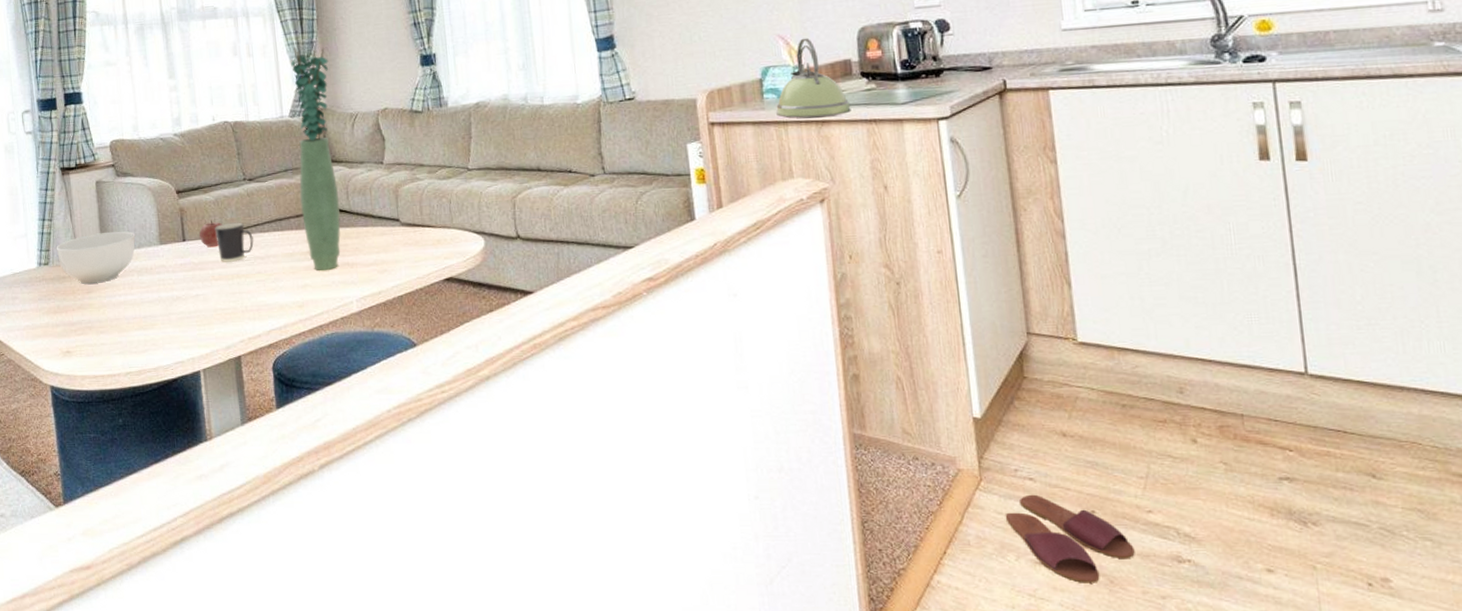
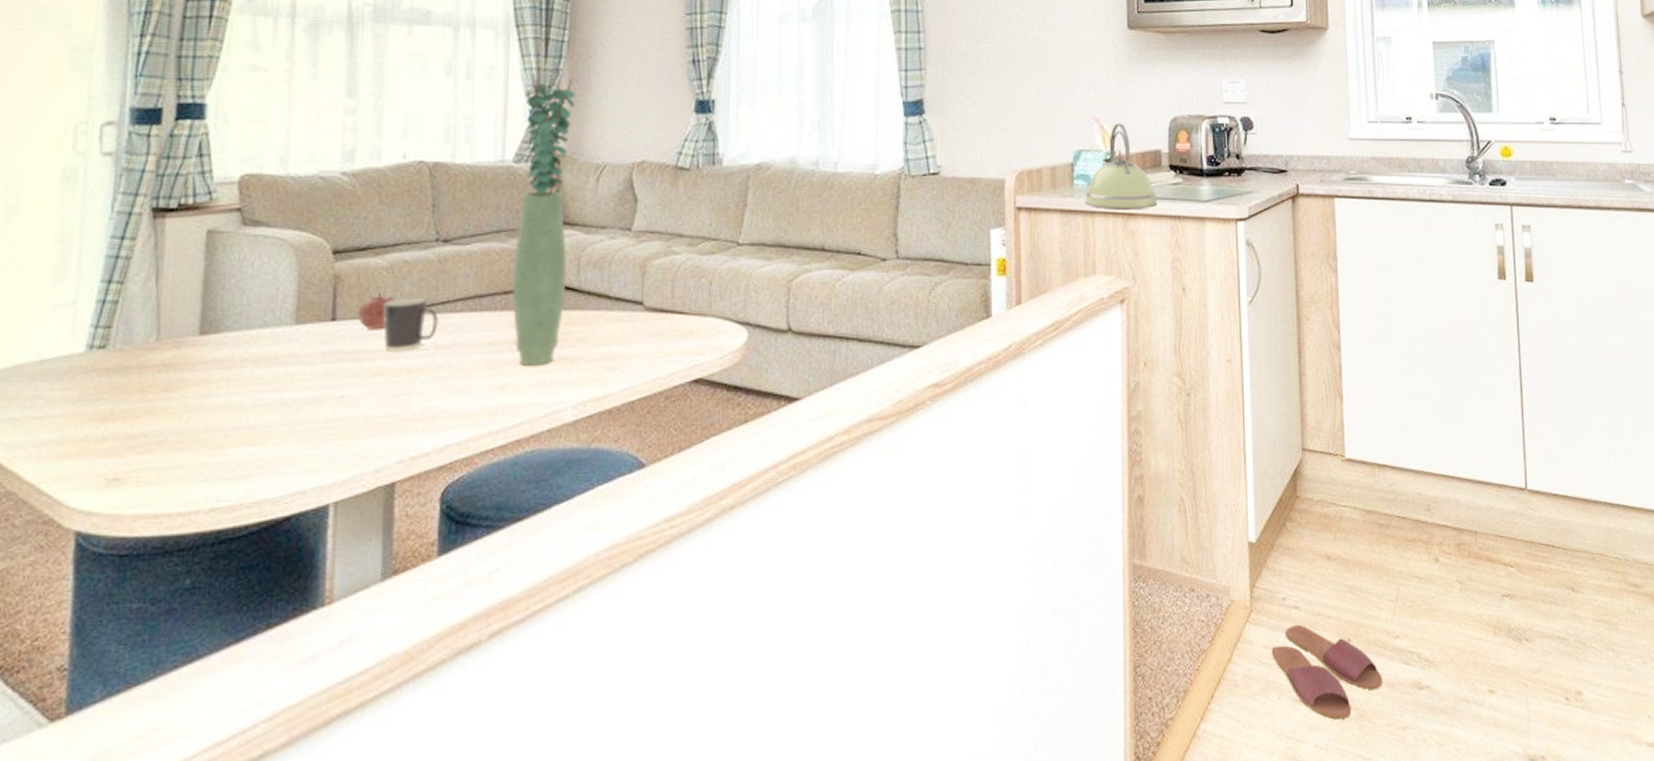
bowl: present [56,231,136,284] -> none [123,302,259,378]

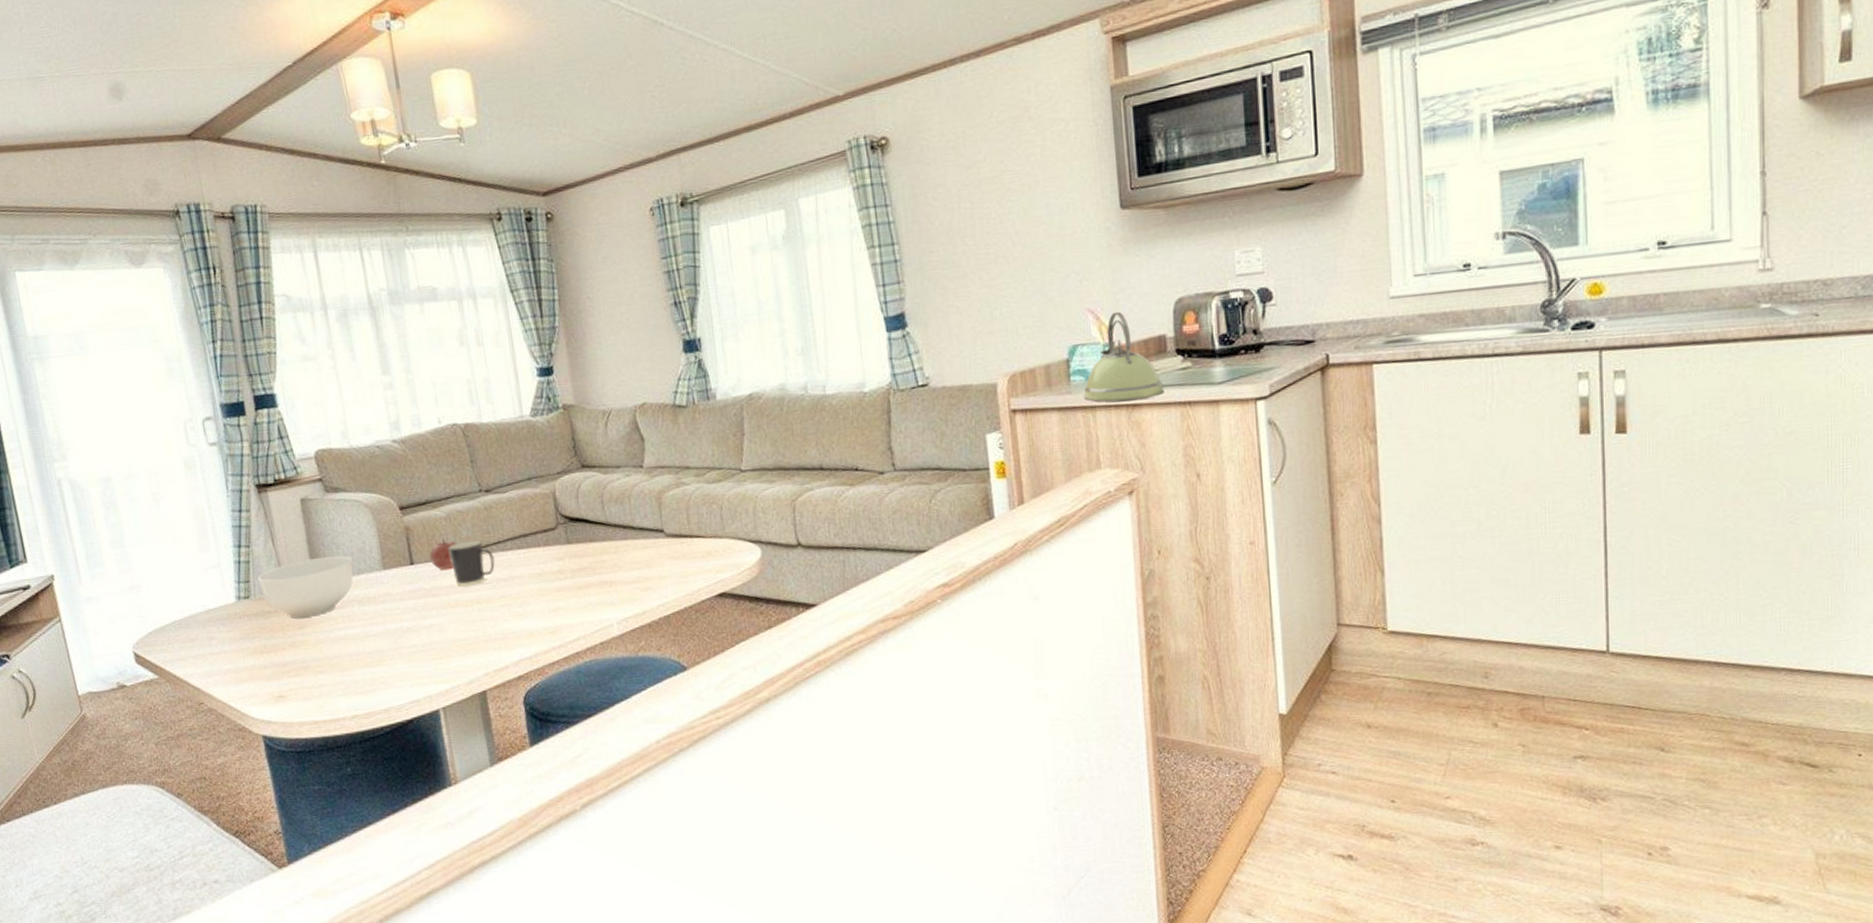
bowl: none [123,302,259,378] -> present [257,555,354,619]
vase: present [512,74,576,366] -> none [530,333,597,591]
slippers: present [1271,624,1383,720] -> none [1306,787,1431,872]

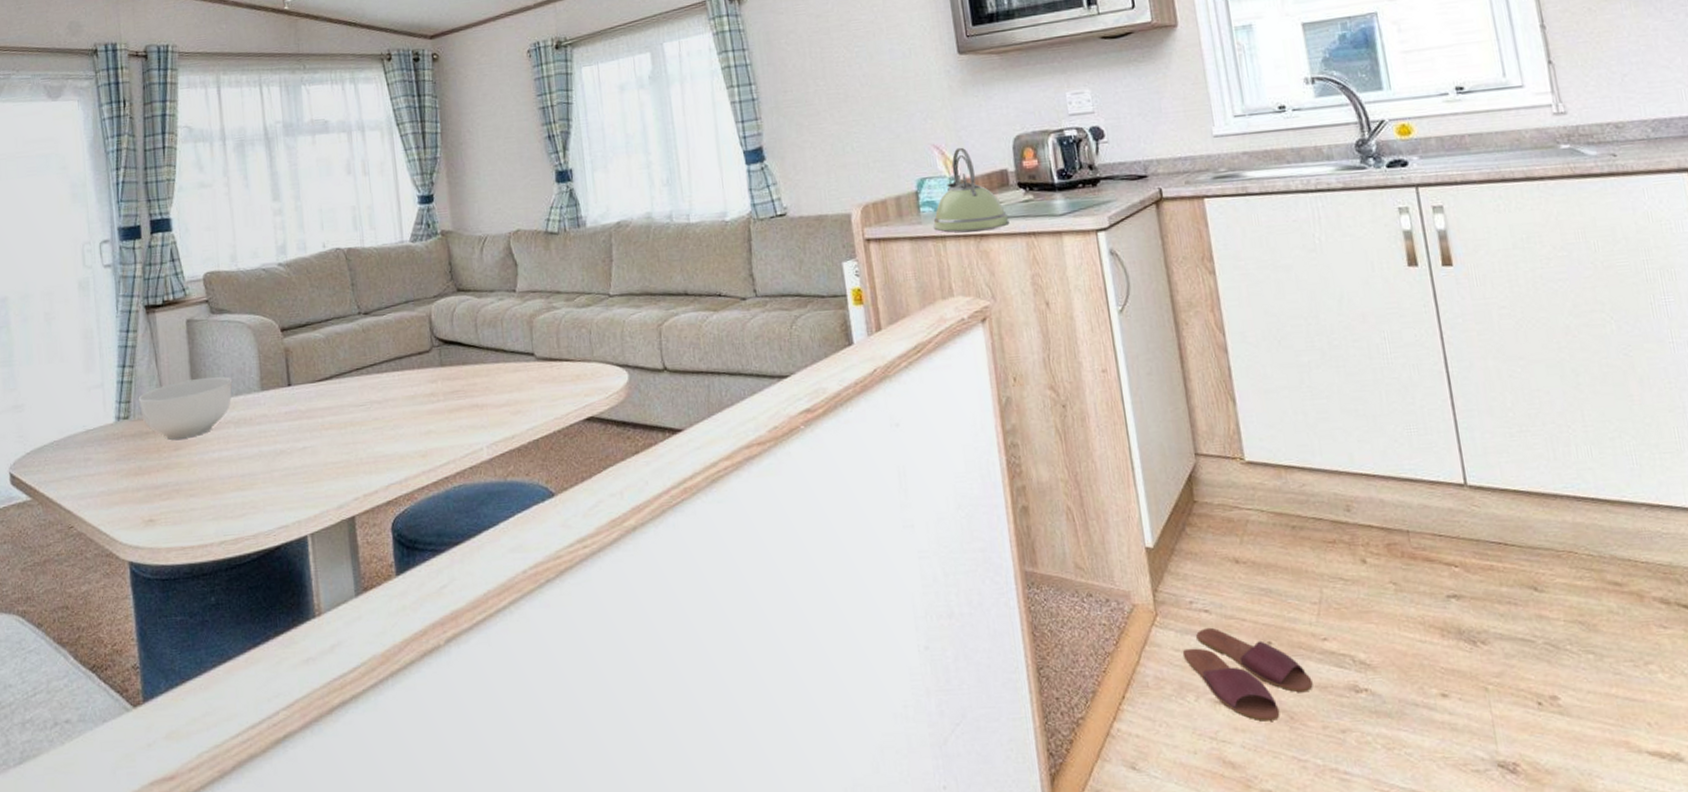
fruit: present [429,539,457,571] -> none [306,361,334,392]
mug: present [448,540,495,587] -> none [325,362,370,409]
slippers: none [1306,787,1431,872] -> present [1182,627,1313,721]

